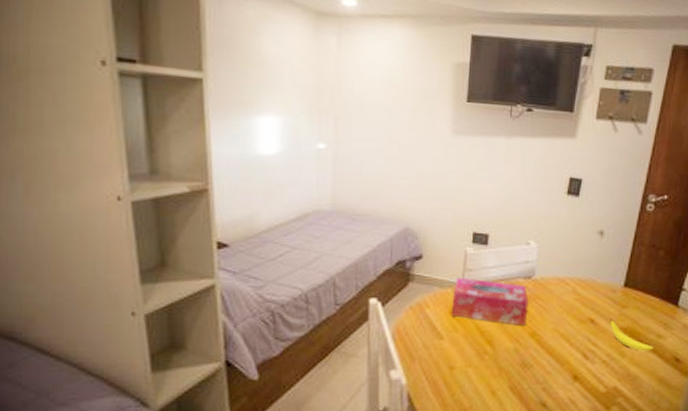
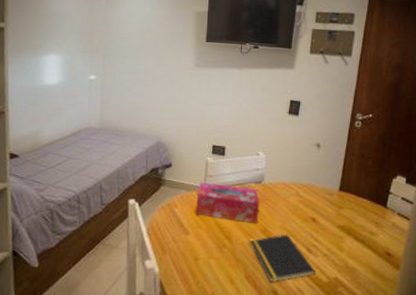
notepad: none [516,338,592,394] -> present [250,234,316,283]
banana: present [609,319,654,351] -> none [328,218,367,246]

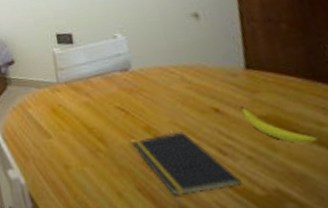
tissue box: present [196,182,260,223] -> none [50,76,136,120]
banana: none [328,218,367,246] -> present [239,107,318,143]

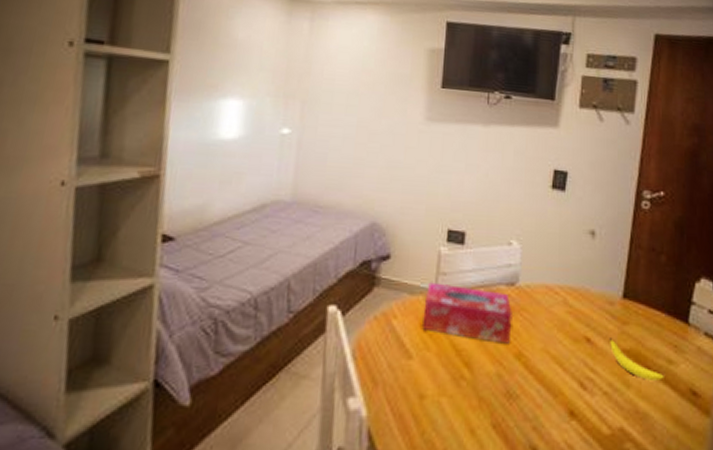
tissue box: none [50,76,136,120] -> present [422,282,512,344]
notepad: present [132,132,242,196] -> none [499,361,593,435]

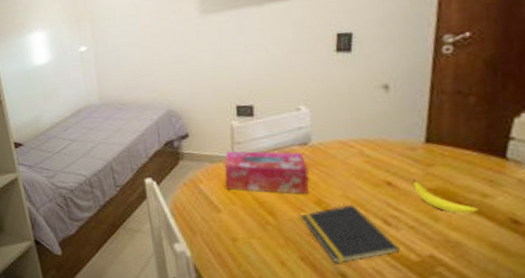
notepad: none [499,361,593,435] -> present [301,204,400,264]

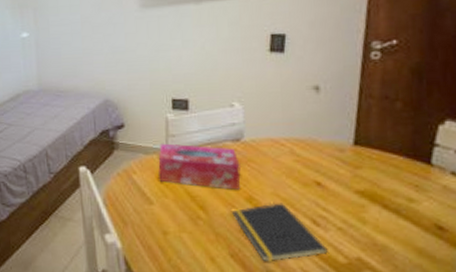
banana: present [412,180,478,214] -> none [340,181,404,217]

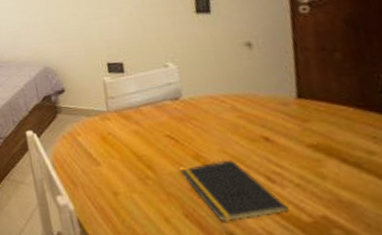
tissue box: present [158,143,241,190] -> none [100,105,186,148]

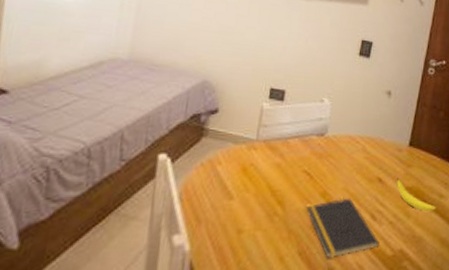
banana: none [289,135,367,171] -> present [396,178,436,211]

